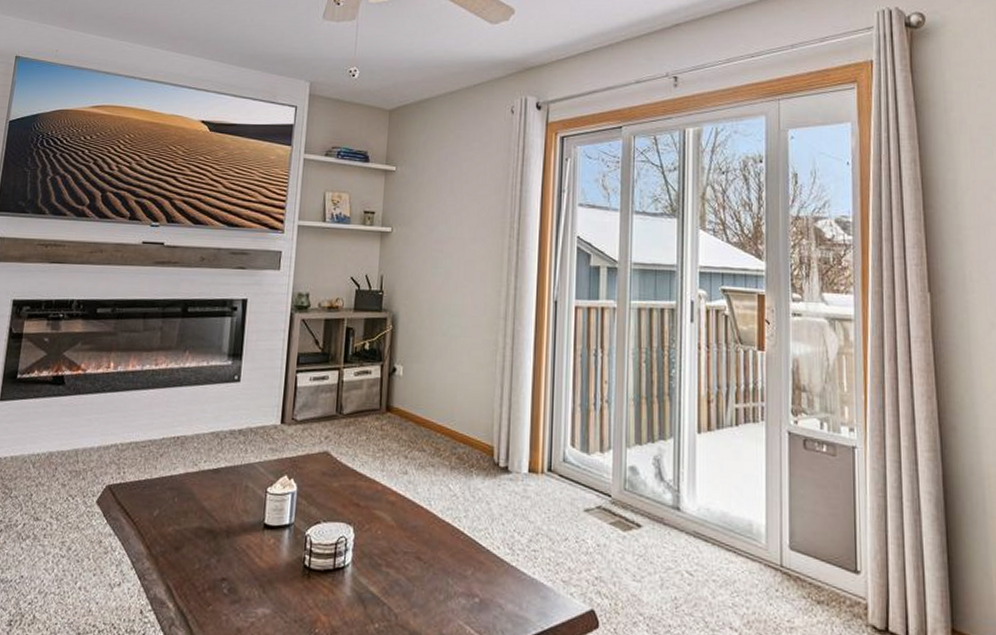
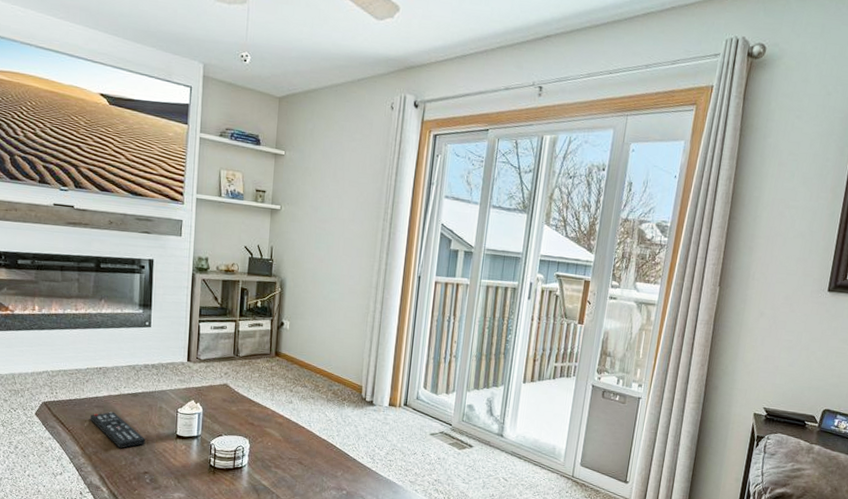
remote control: none [161,494,226,546] -> present [91,411,146,449]

